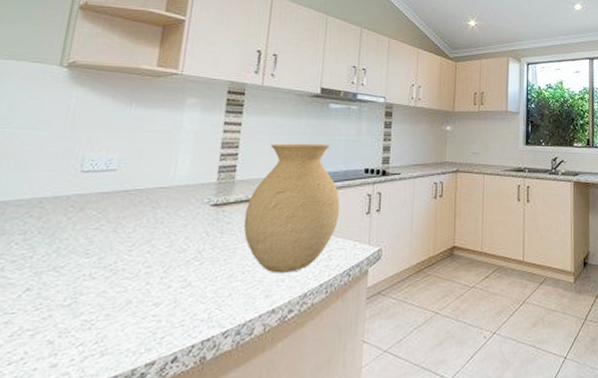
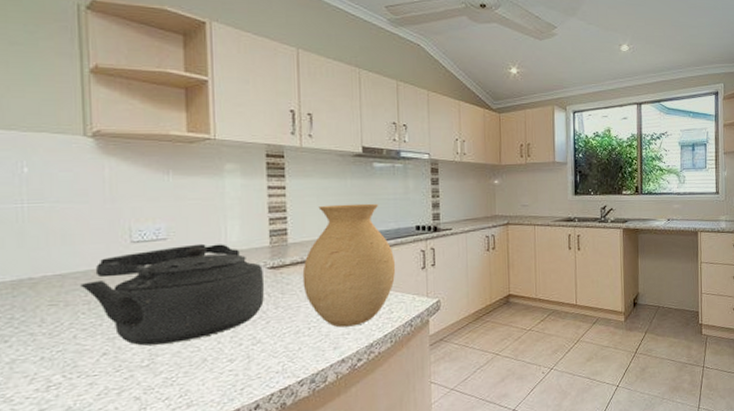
kettle: none [21,176,206,283] -> present [81,243,265,346]

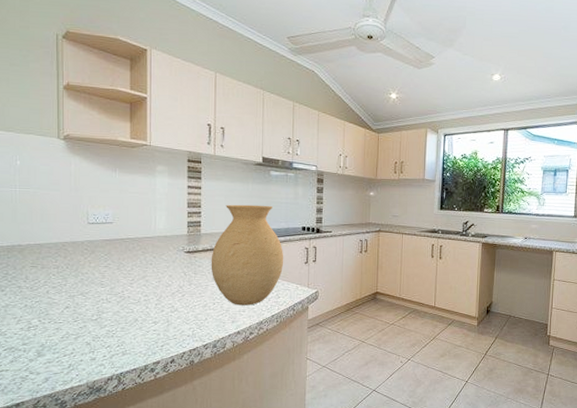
kettle: present [81,243,265,346] -> none [52,228,182,304]

